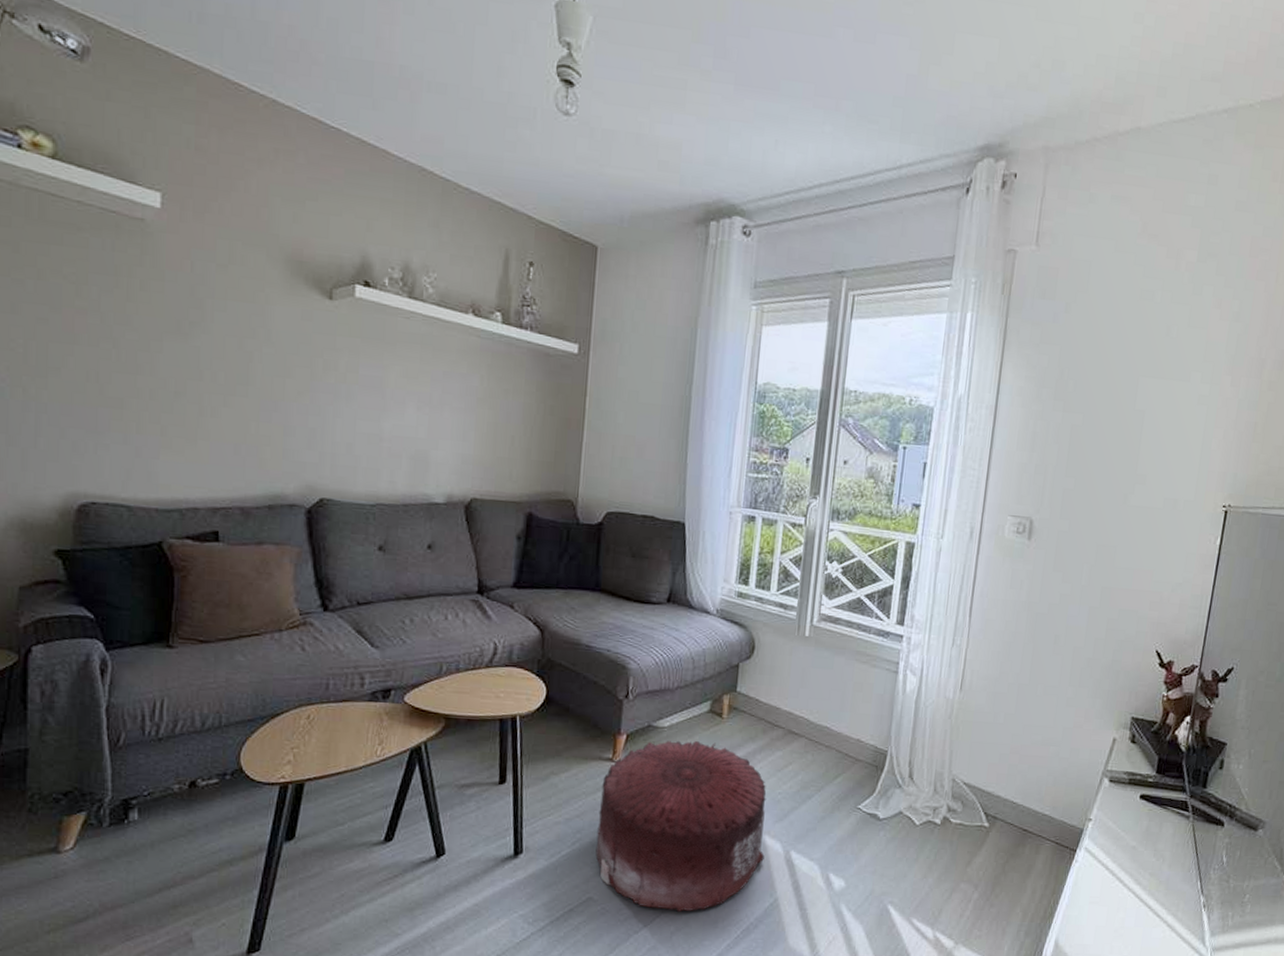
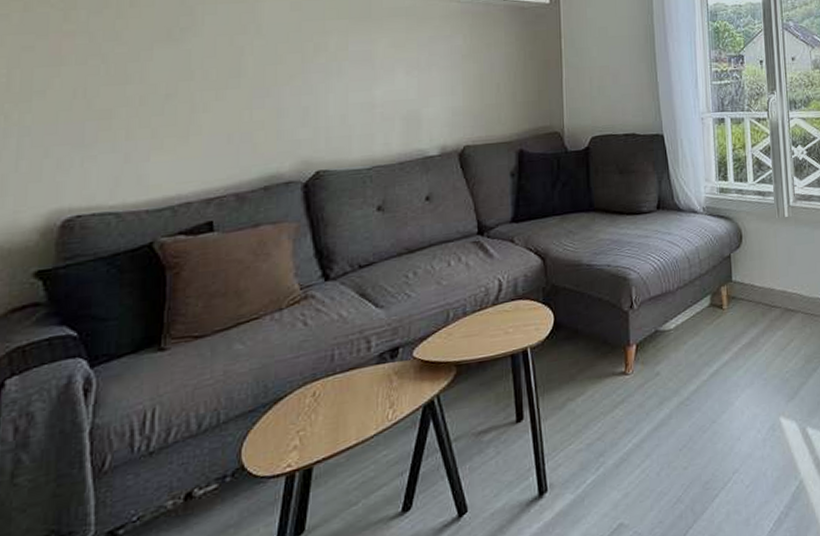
pouf: present [595,740,766,912] -> none [618,335,783,521]

